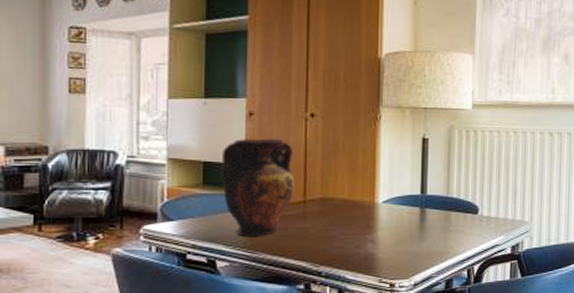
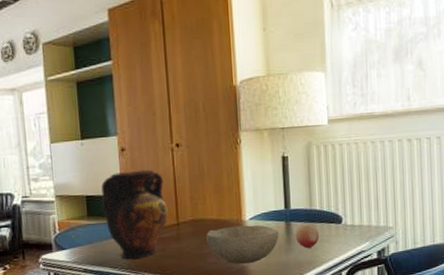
bowl: none [334,208,412,251] -> present [206,225,279,264]
fruit: none [429,212,455,237] -> present [295,224,320,248]

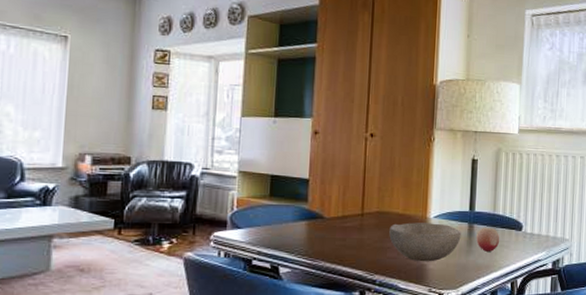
vase: present [101,169,168,260] -> none [286,155,354,246]

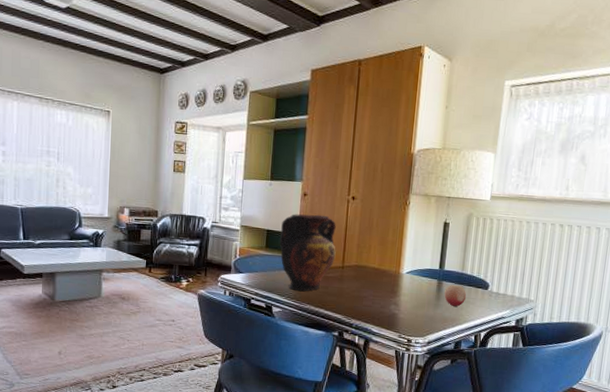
vase: none [286,155,354,246] -> present [279,214,336,292]
bowl: present [389,222,461,262] -> none [365,276,431,312]

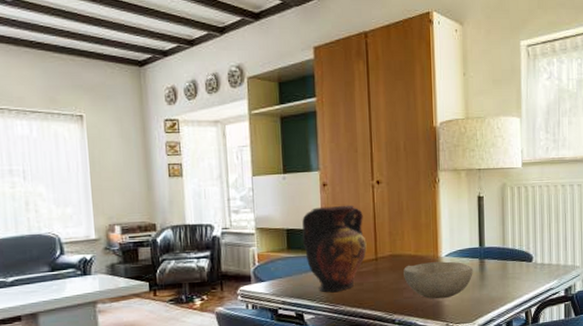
bowl: none [365,276,431,312] -> present [403,261,473,299]
fruit: present [444,285,467,307] -> none [488,261,512,285]

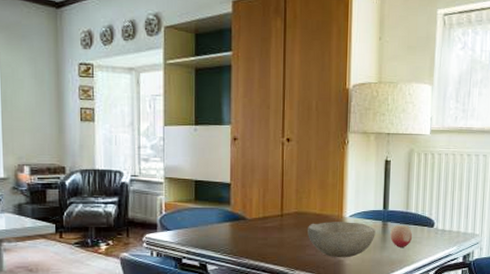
vase: present [302,205,367,293] -> none [210,160,273,245]
fruit: none [488,261,512,285] -> present [390,225,413,247]

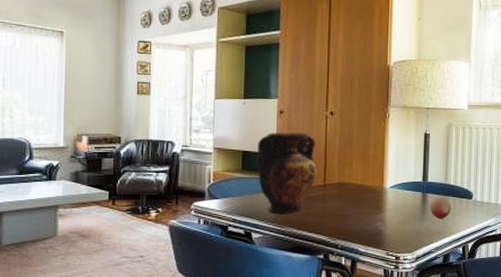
vase: none [210,160,273,245] -> present [256,132,317,214]
bowl: present [308,222,376,258] -> none [349,192,415,228]

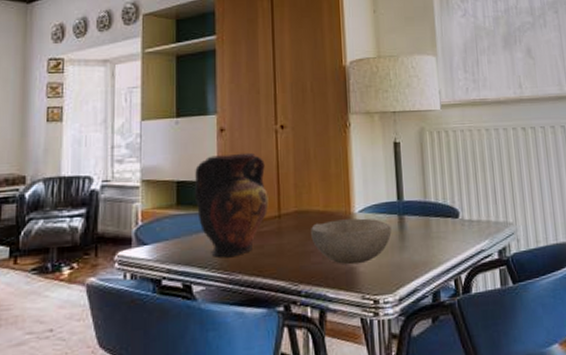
bowl: none [349,192,415,228] -> present [311,218,392,265]
fruit: present [430,197,452,218] -> none [409,218,436,246]

